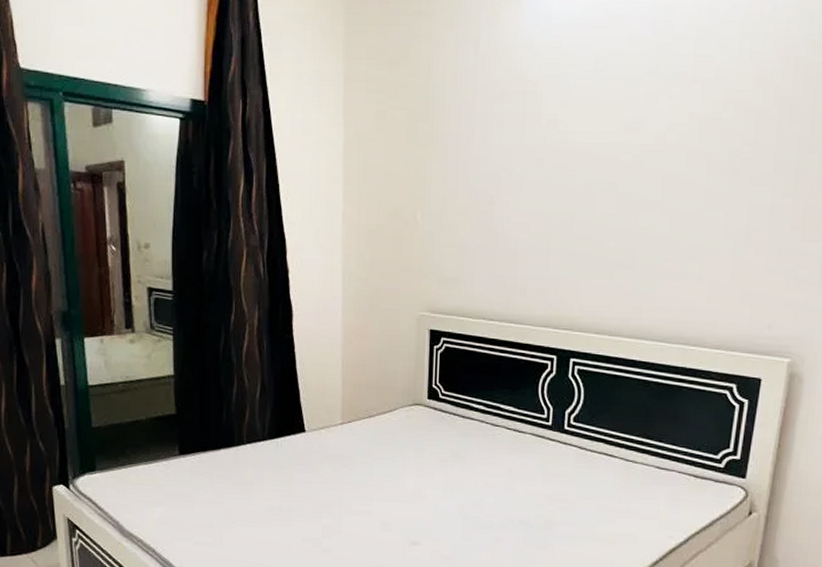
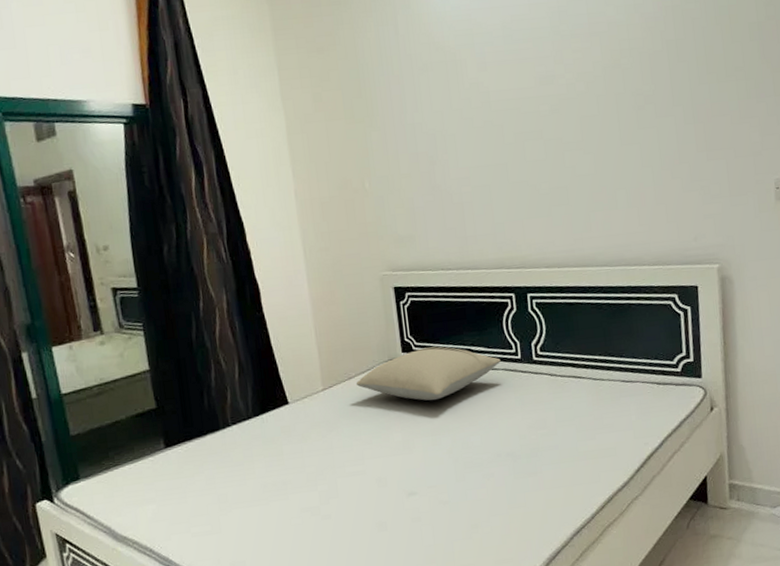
pillow: none [375,398,530,454] -> present [356,346,501,401]

